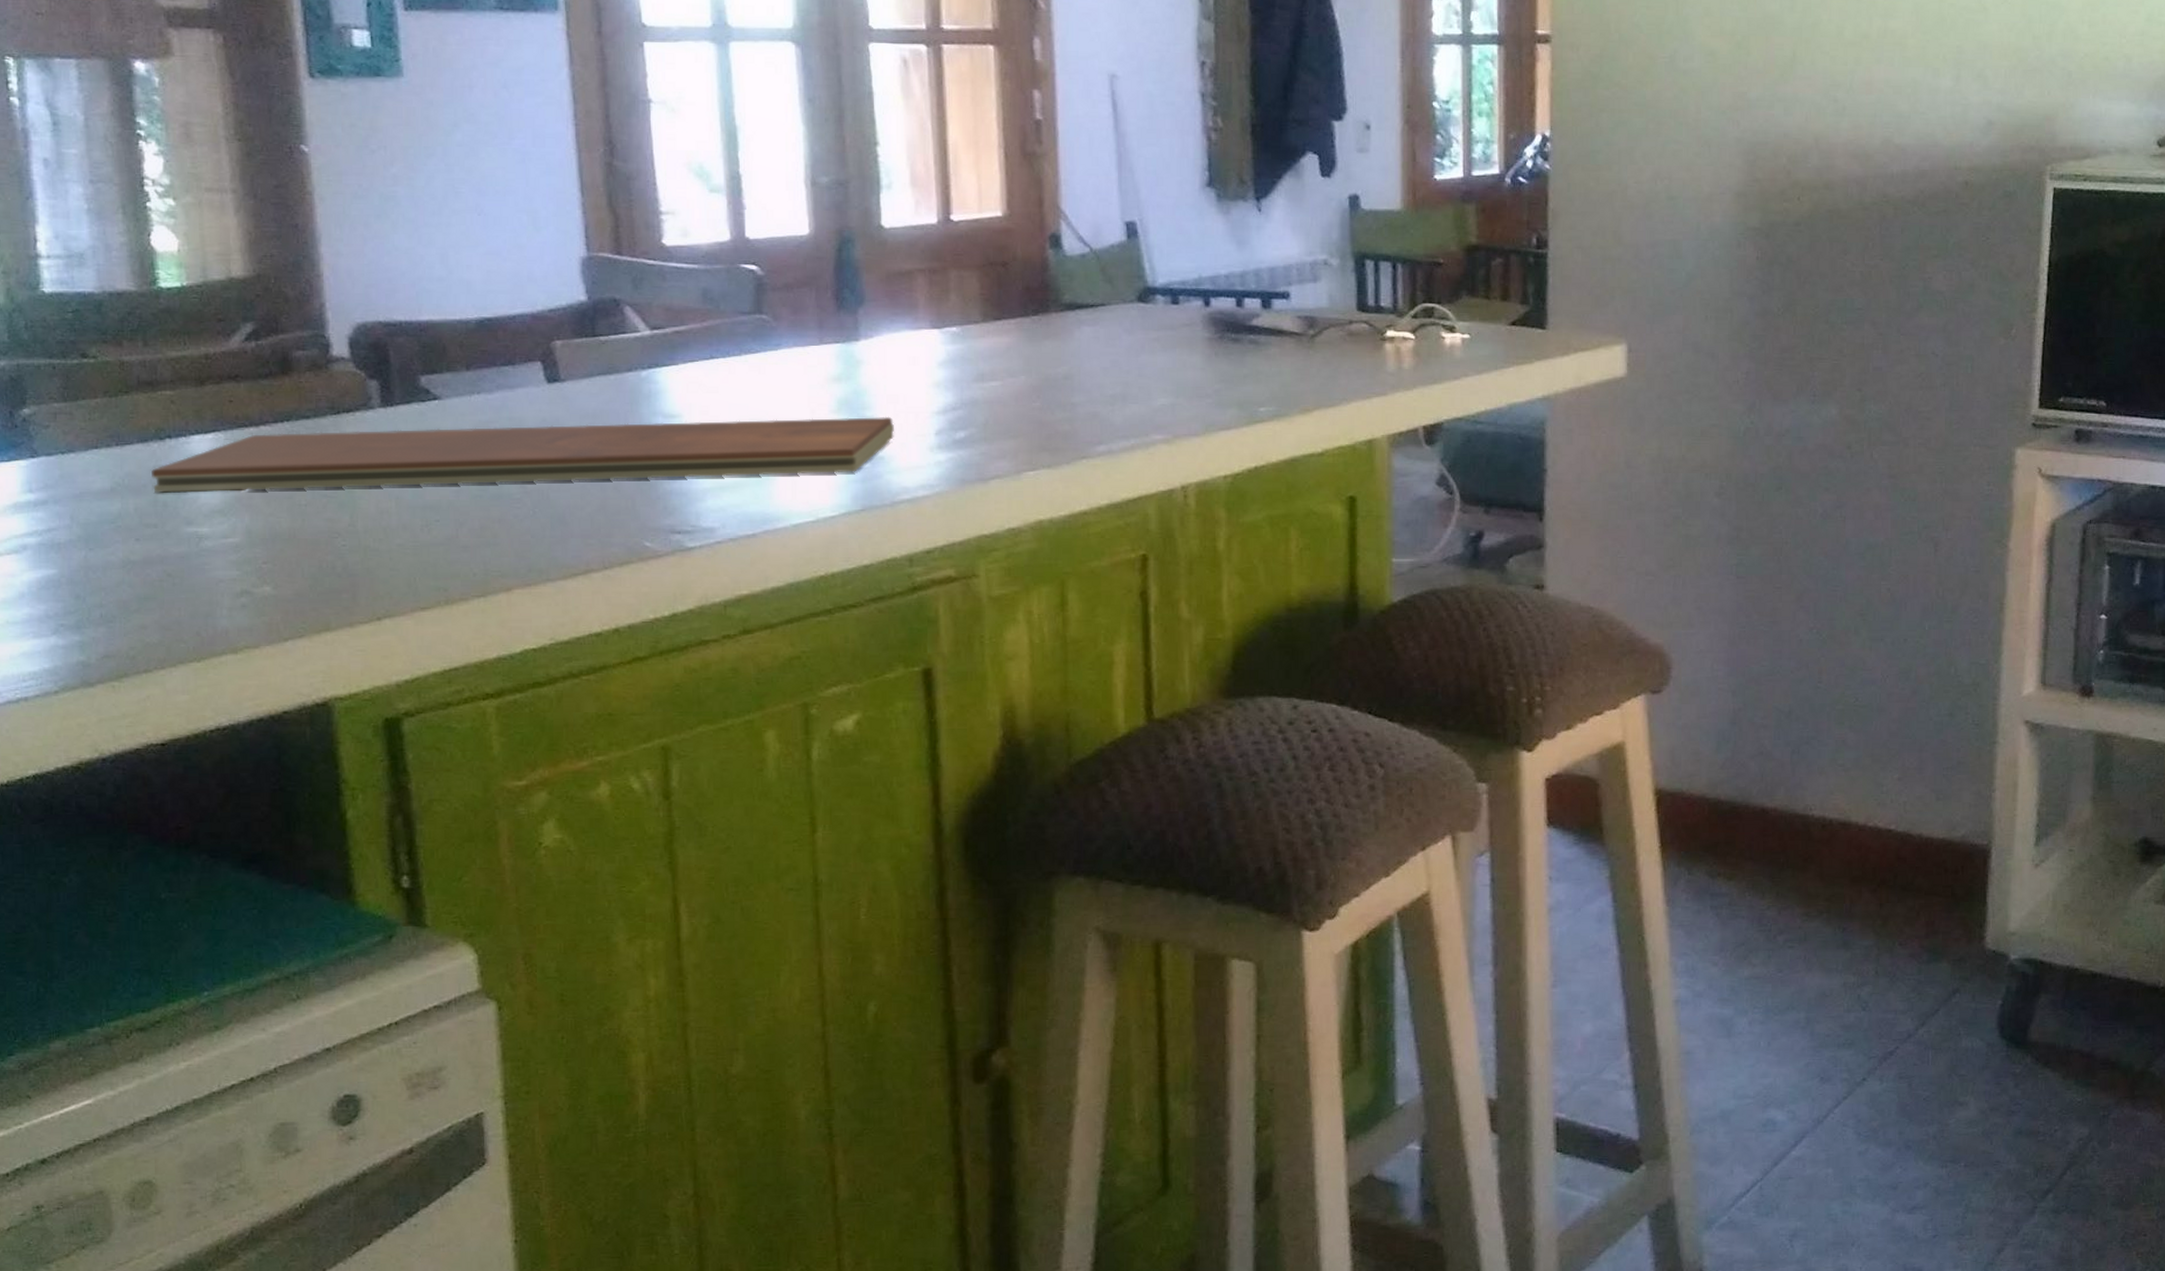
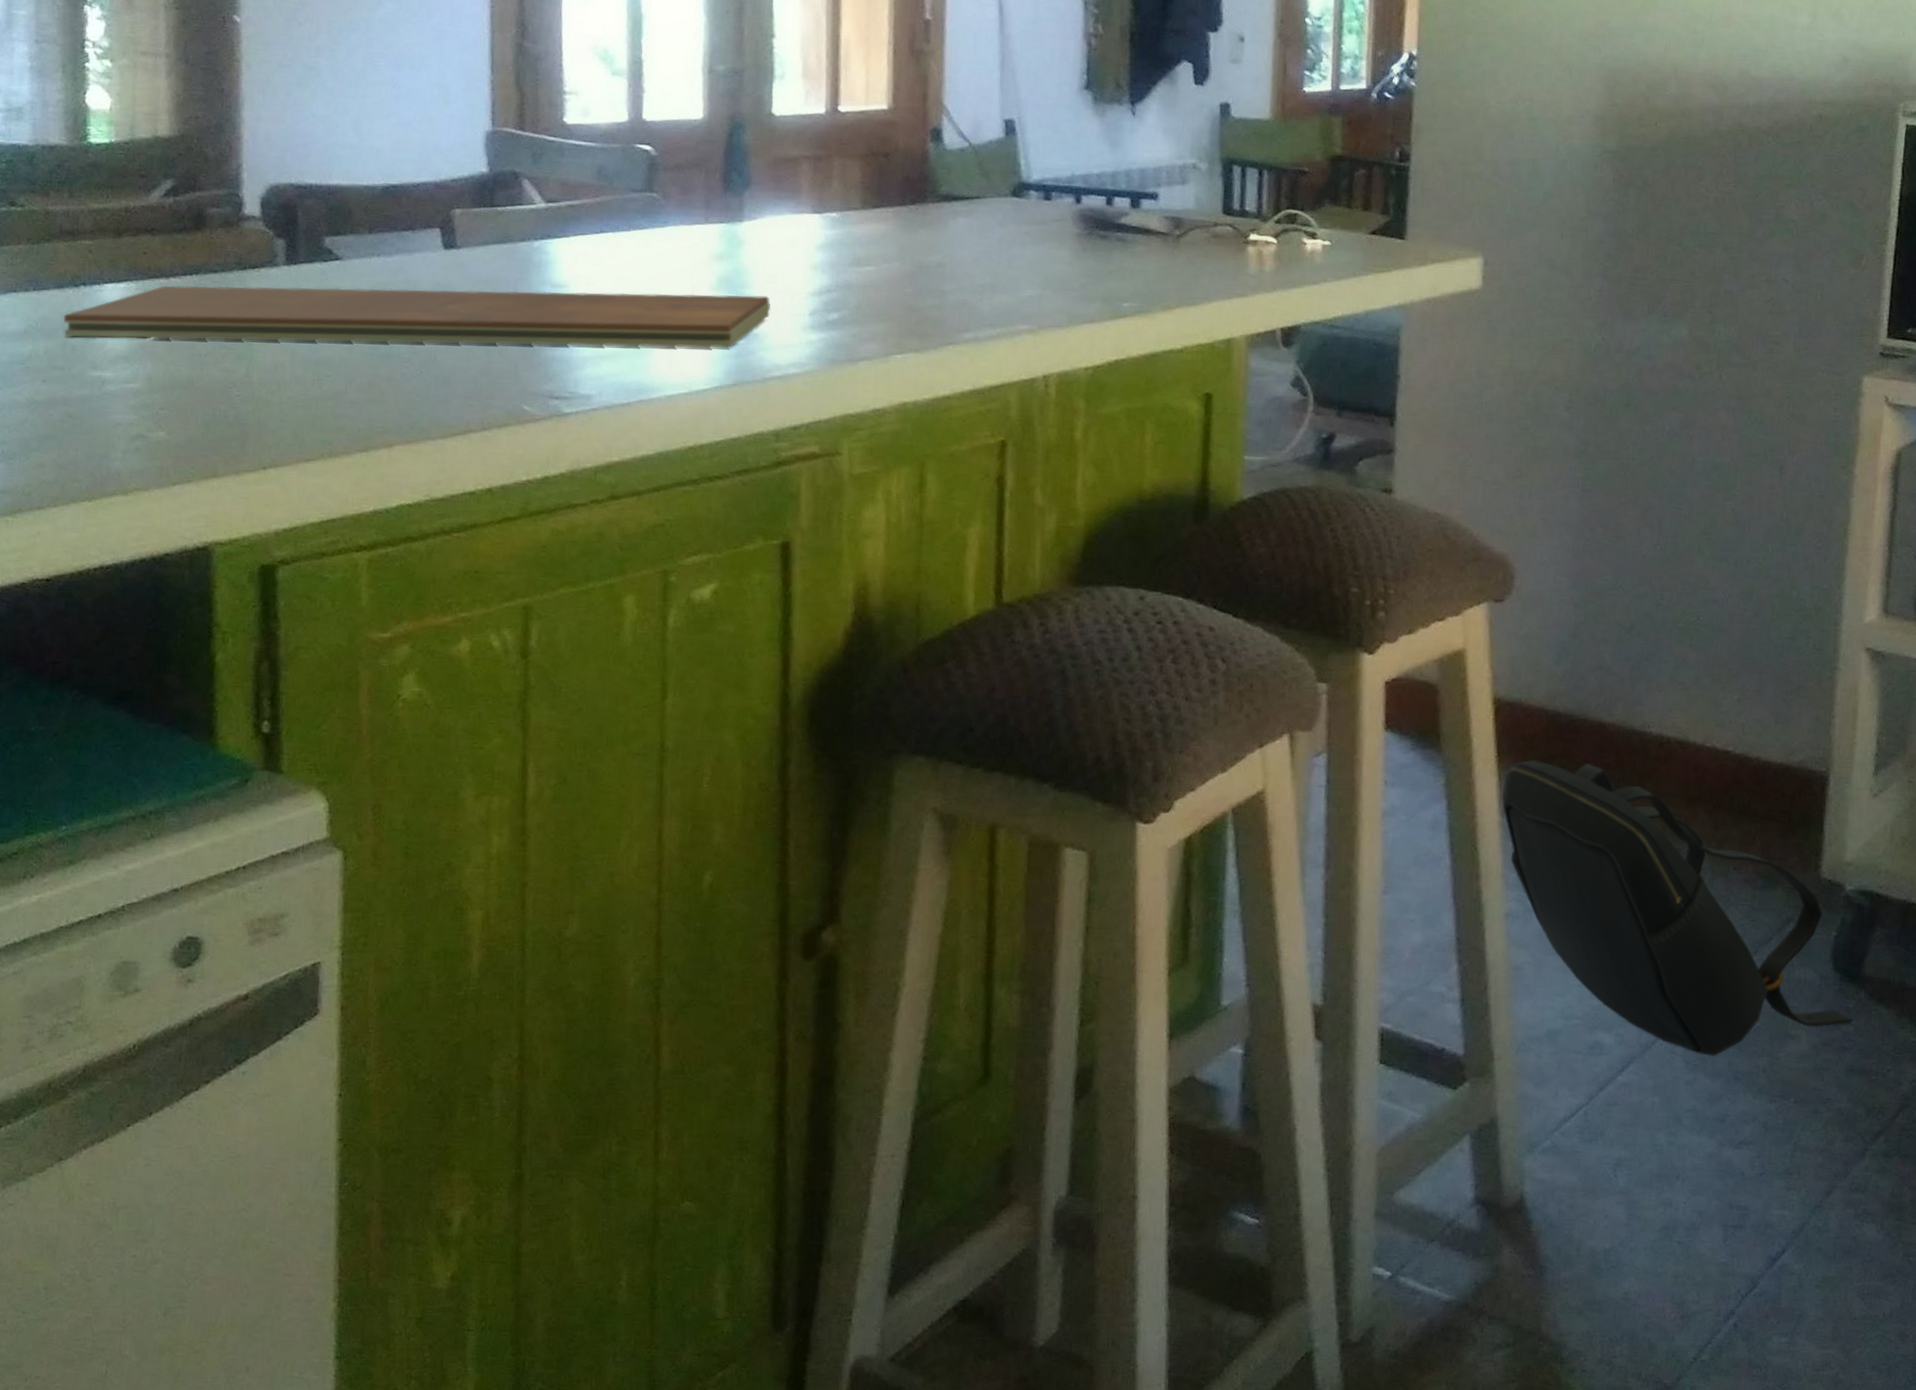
backpack: none [1666,848,2020,1127] -> present [1501,759,1853,1056]

